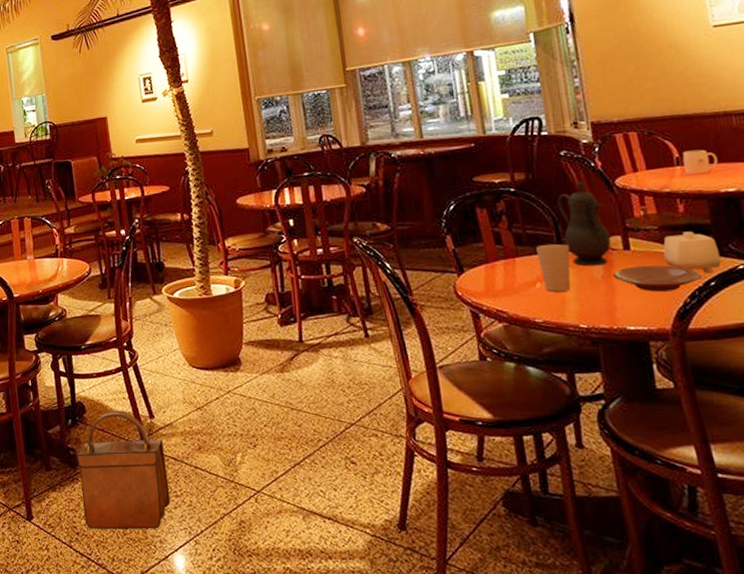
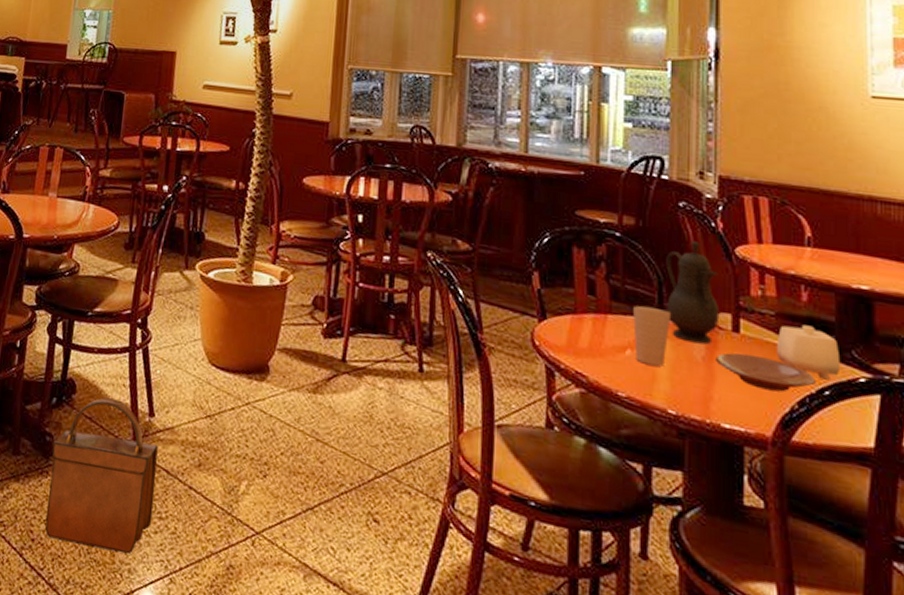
mug: present [682,149,718,176] -> none [815,231,854,263]

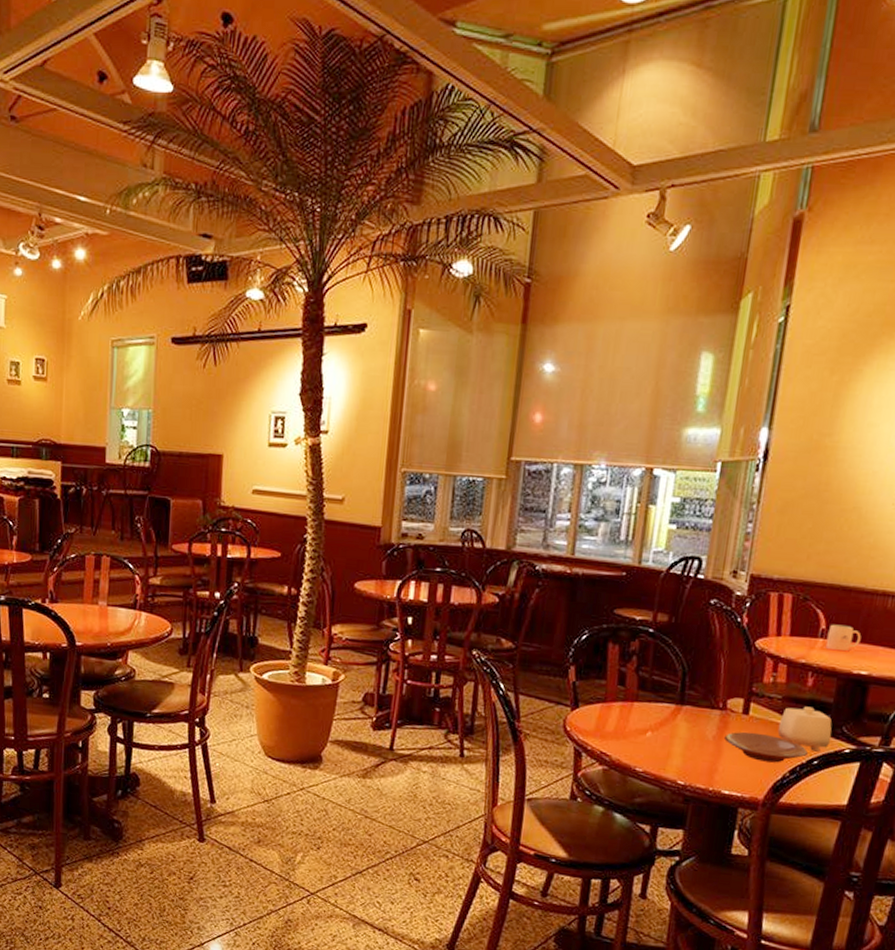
handbag: present [45,397,158,554] -> none [119,788,221,915]
cup: present [633,306,672,367] -> none [654,694,691,745]
coffeepot: present [666,241,720,345] -> none [687,635,738,726]
mug: none [815,231,854,263] -> present [825,624,862,652]

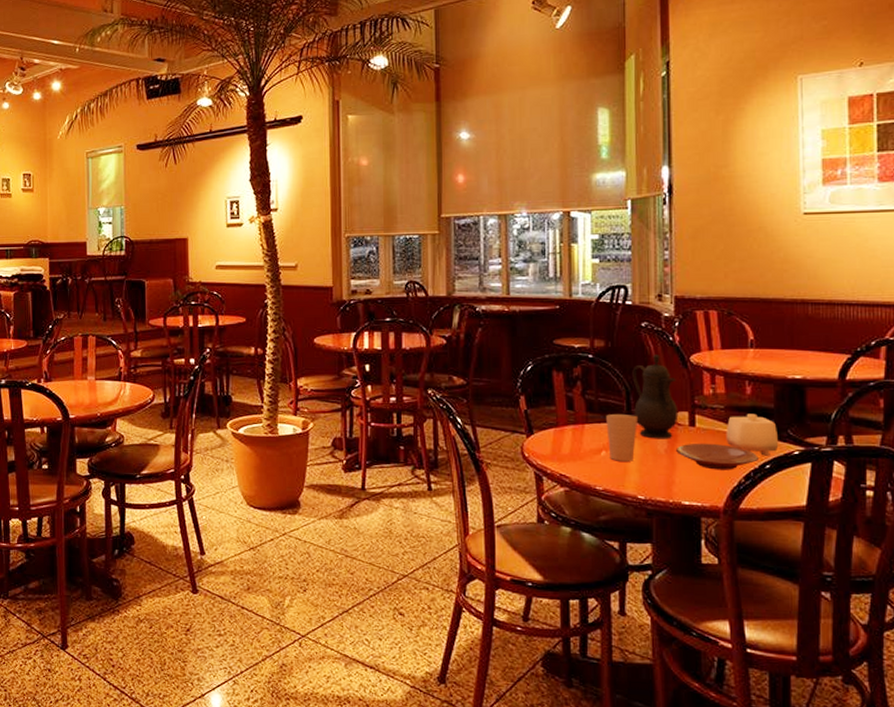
cup: none [654,694,691,745] -> present [606,413,639,462]
coffeepot: none [687,635,738,726] -> present [632,355,679,439]
mug: present [825,624,862,652] -> none [756,334,789,359]

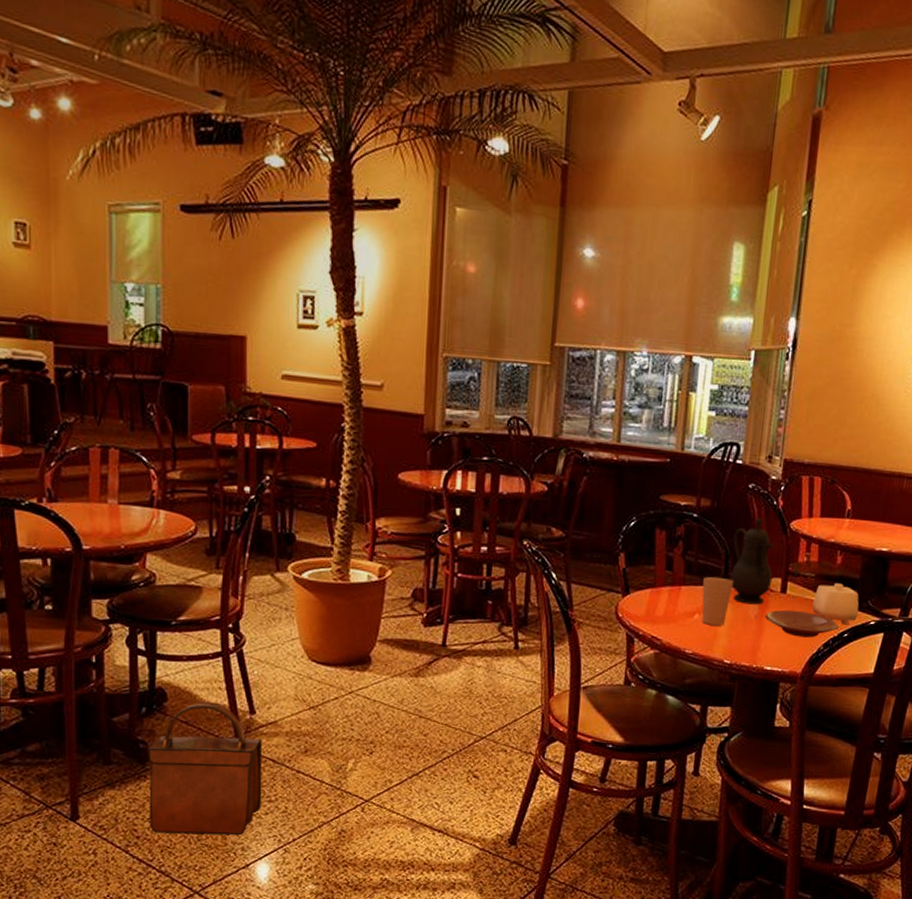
handbag: none [120,544,213,666] -> present [147,702,263,835]

